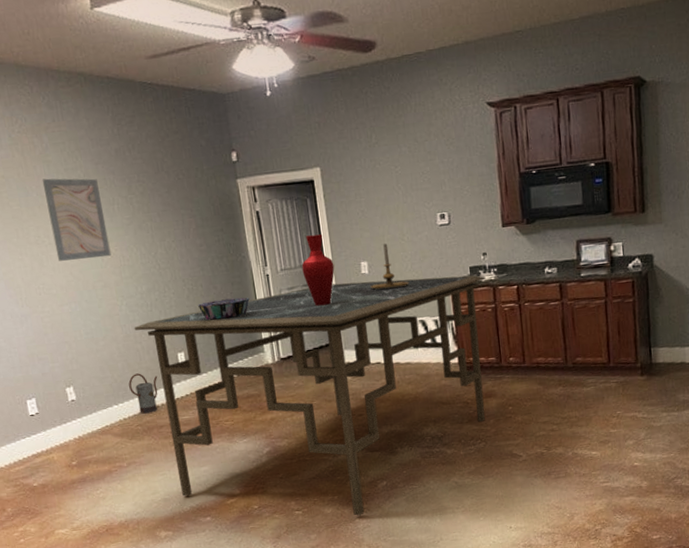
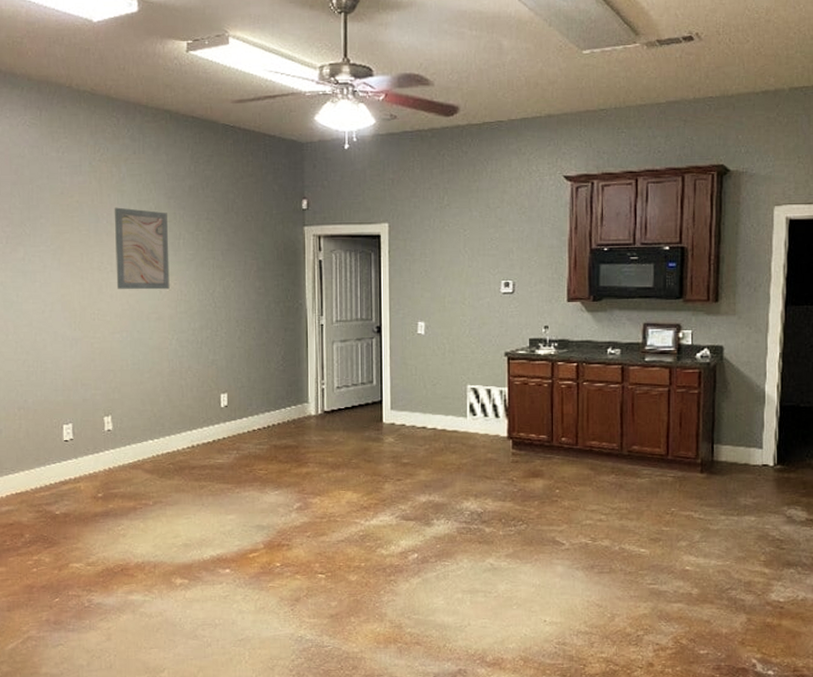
watering can: present [128,373,158,414] -> none [167,410,197,452]
dining table: present [134,275,486,516] -> none [181,341,545,587]
decorative bowl: present [197,297,250,321] -> none [247,344,301,365]
vase: present [301,234,335,306] -> none [358,290,391,362]
candle holder: present [370,244,409,290] -> none [425,306,465,353]

